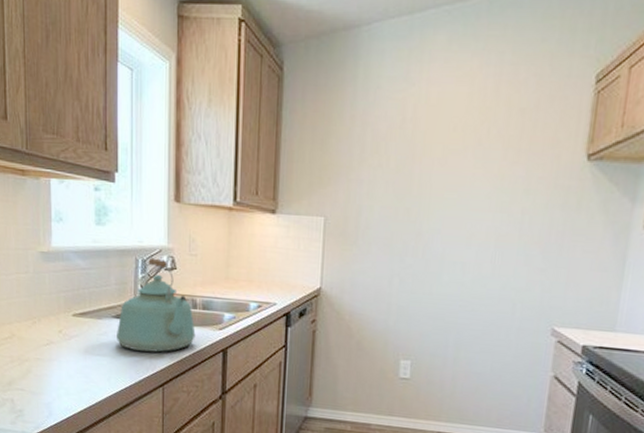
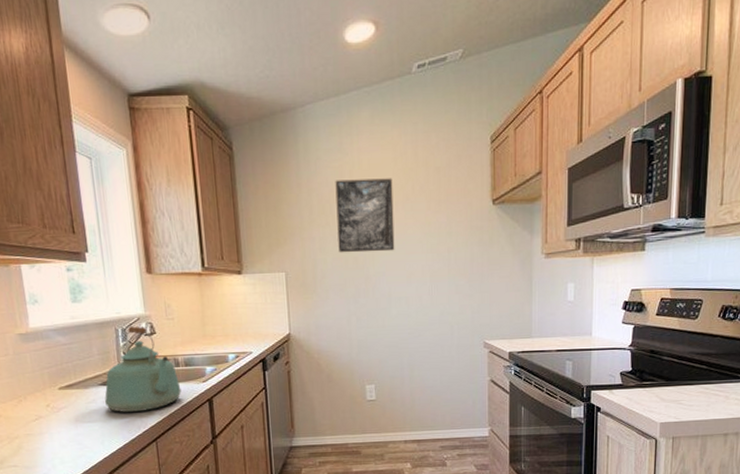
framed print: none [389,114,465,206] -> present [335,178,395,253]

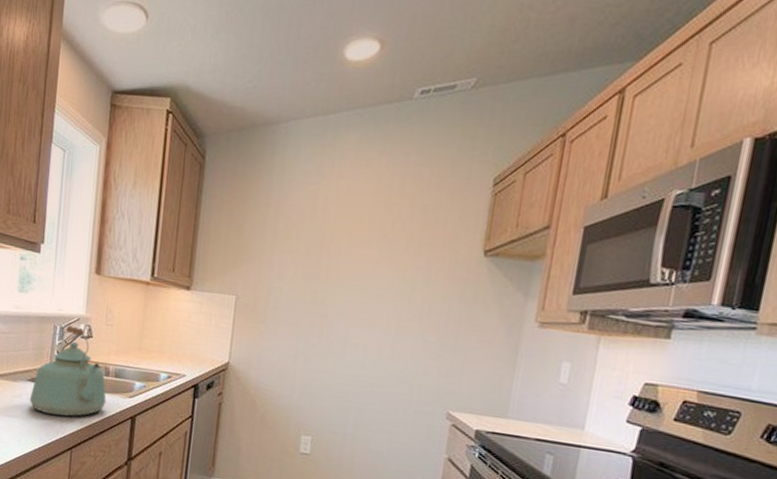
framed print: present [335,178,395,253] -> none [297,204,372,291]

